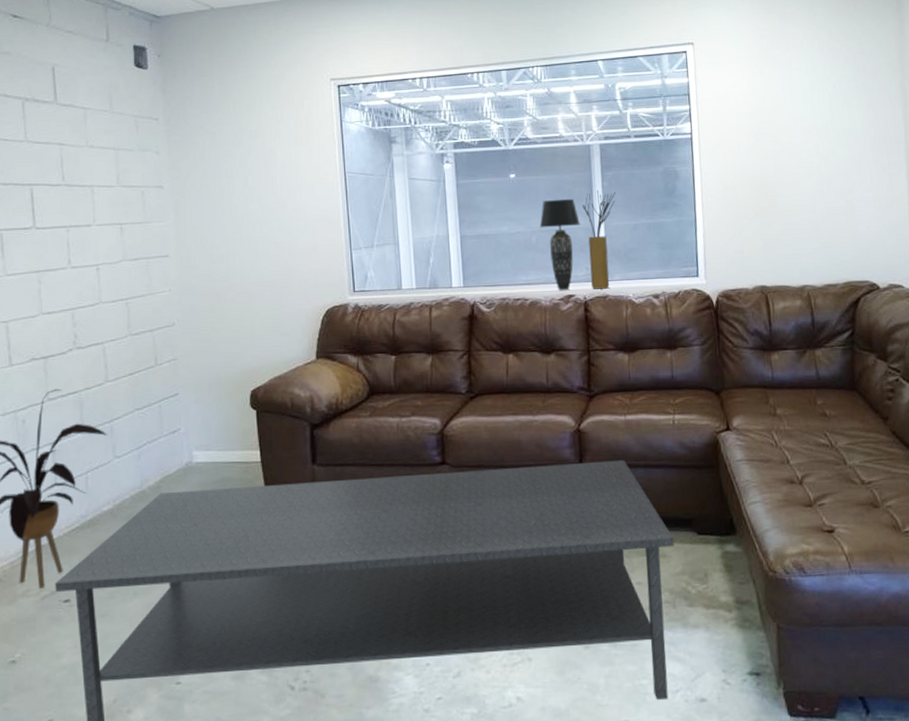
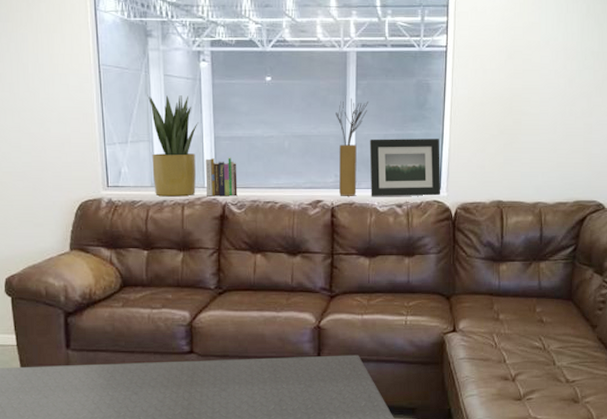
planter: none [392,197,444,299] -> present [147,95,198,197]
books: none [452,255,486,297] -> present [205,157,238,197]
table lamp: present [539,198,580,290] -> none [292,105,332,195]
picture frame: none [619,225,700,289] -> present [369,139,441,197]

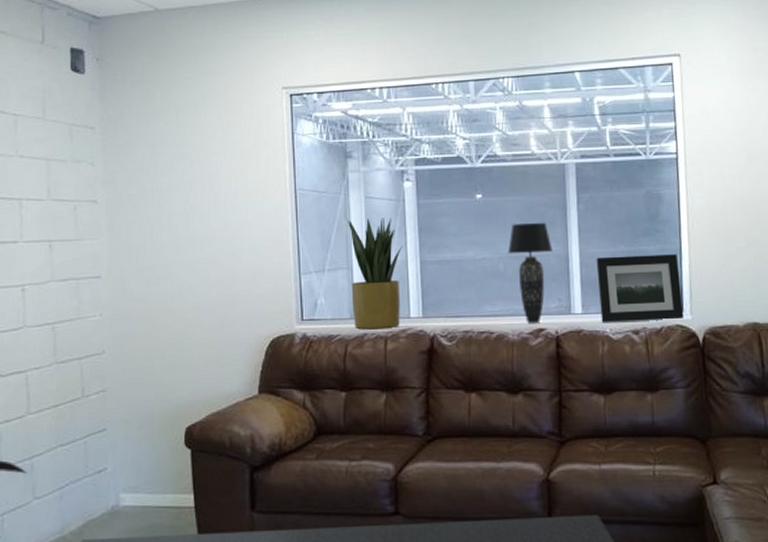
books: present [205,157,238,197] -> none [410,283,447,328]
table lamp: none [292,105,332,195] -> present [507,222,553,323]
vase: present [336,98,369,196] -> none [556,213,593,323]

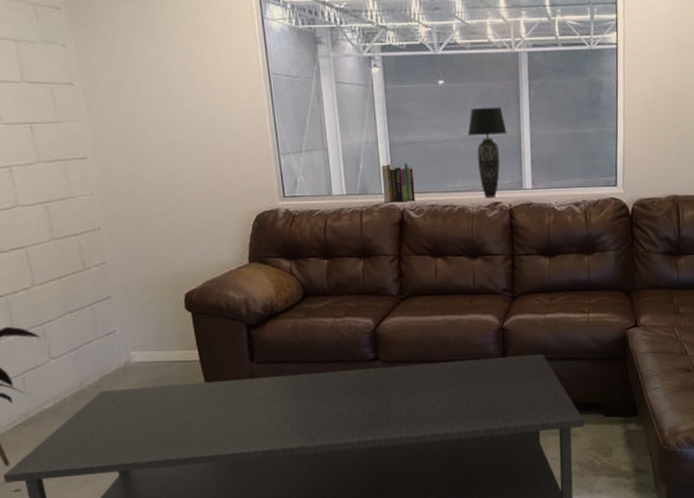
planter: present [346,218,402,330] -> none [319,102,373,205]
books: none [410,283,447,328] -> present [381,162,415,203]
picture frame: present [596,254,685,323] -> none [544,136,618,197]

